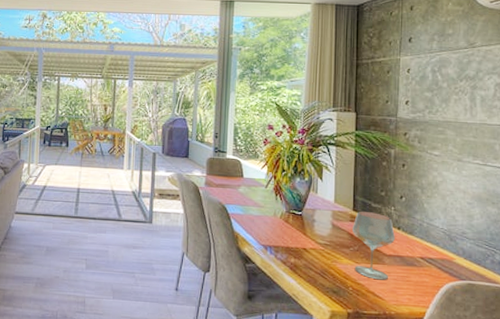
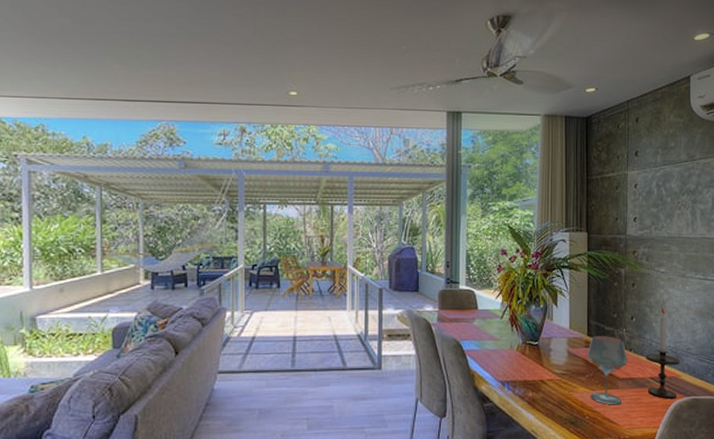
candlestick: none [416,189,455,281] -> present [646,307,681,399]

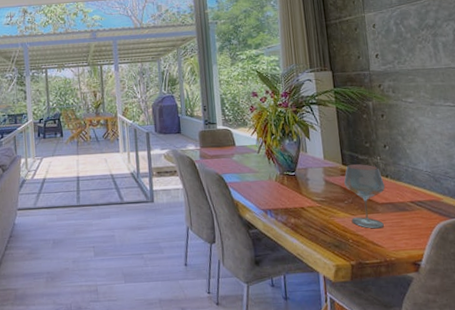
candlestick: present [646,307,681,399] -> none [403,134,440,222]

